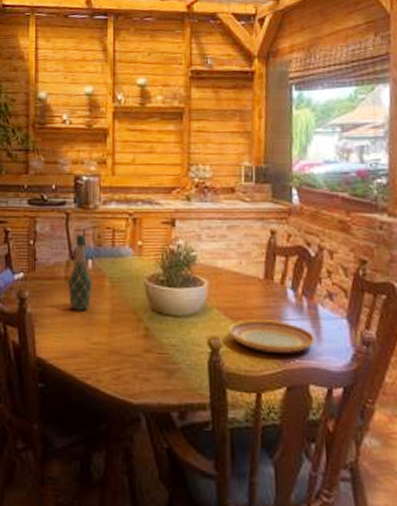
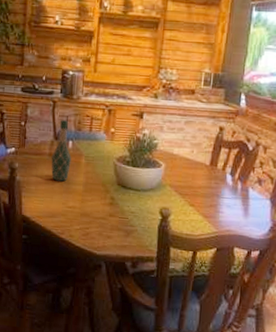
plate: present [228,319,315,354] -> none [177,196,243,224]

